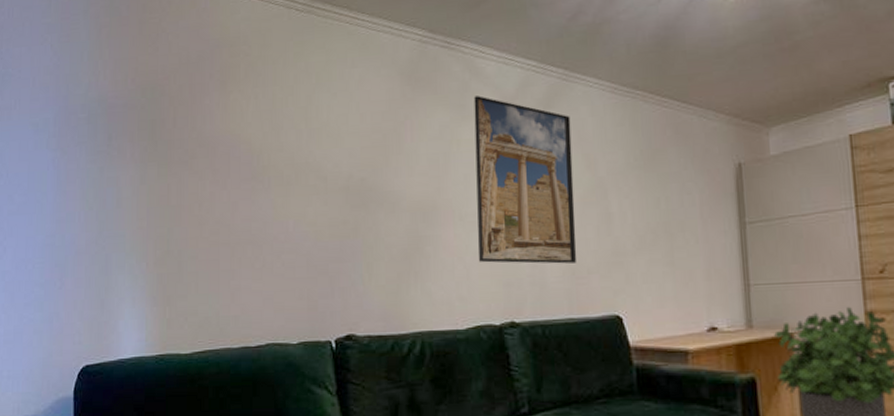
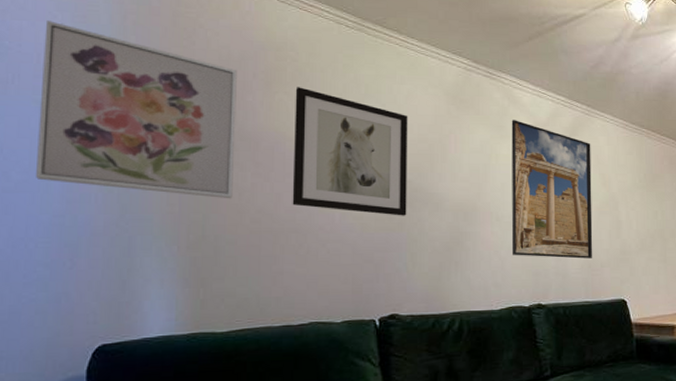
wall art: none [33,44,195,211] -> present [36,20,237,199]
wall art: none [247,83,361,221] -> present [292,87,408,216]

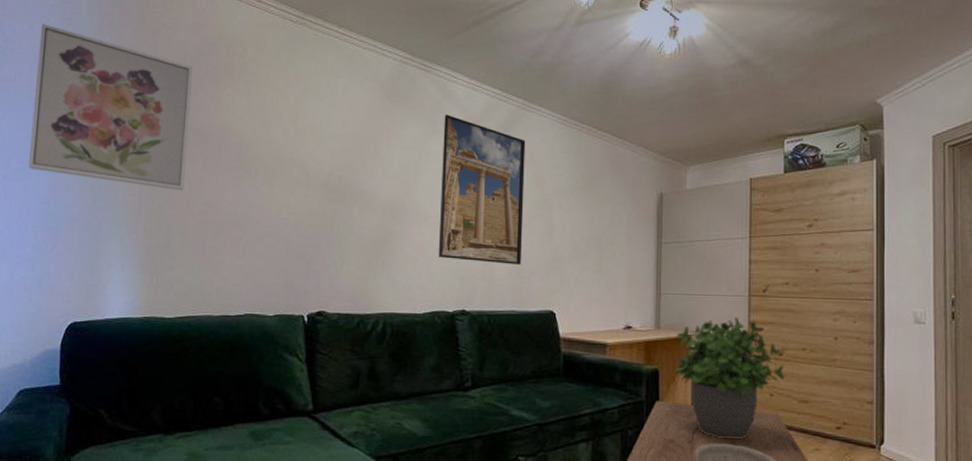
wall art: present [292,87,408,216] -> none [234,82,344,213]

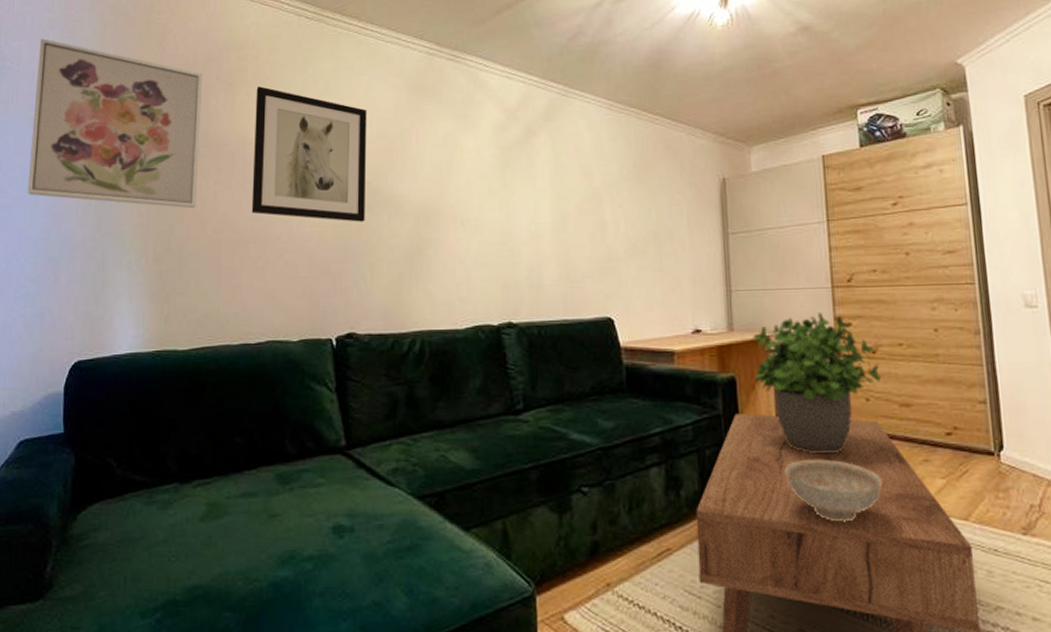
wall art: none [234,82,344,213] -> present [251,86,367,222]
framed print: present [438,115,526,265] -> none [477,107,573,268]

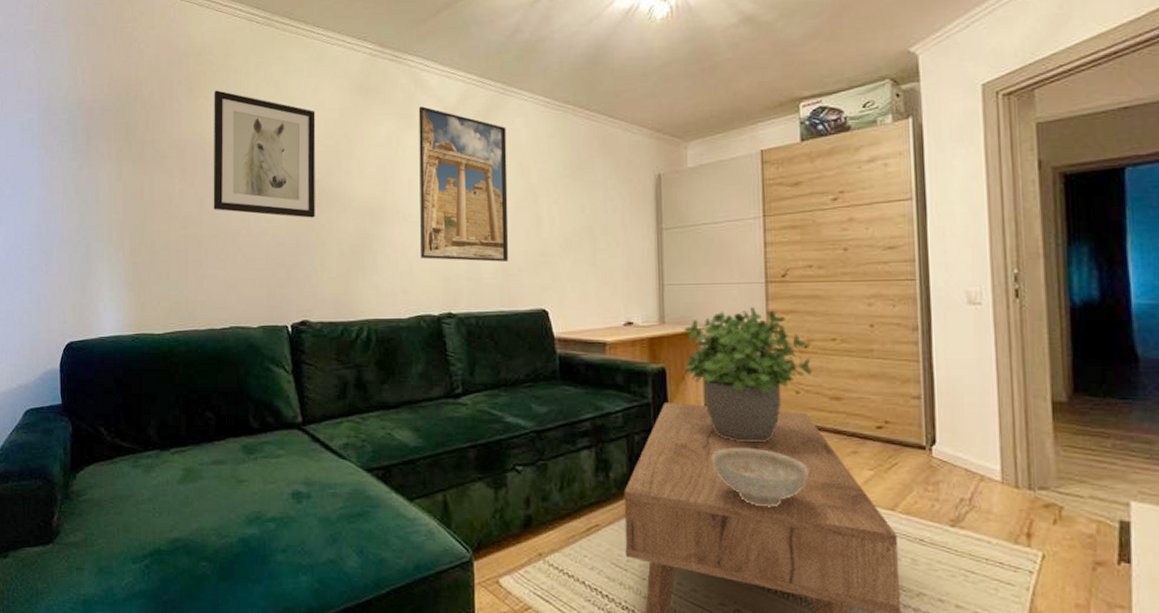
wall art: present [28,39,202,209] -> none [21,49,165,206]
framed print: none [477,107,573,268] -> present [418,106,509,262]

